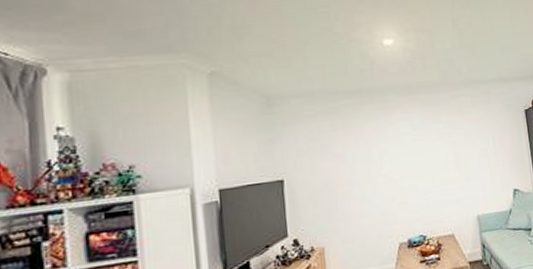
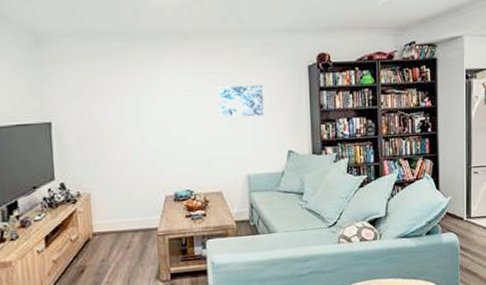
wall art: none [443,130,488,163] -> present [217,85,264,117]

